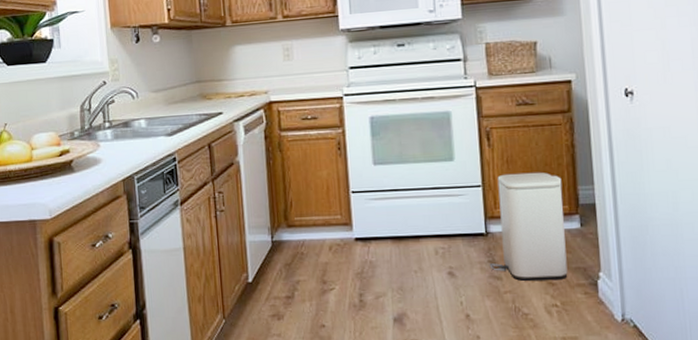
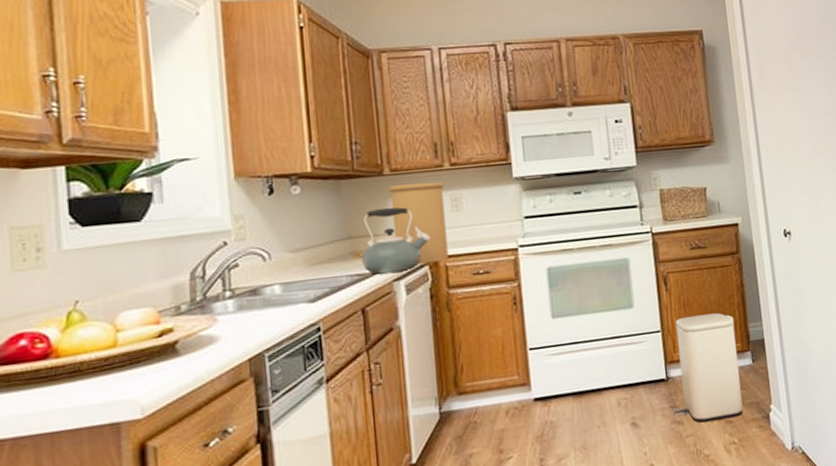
kettle: none [208,55,266,115] -> present [361,207,431,275]
canister: none [230,33,281,108] -> present [388,181,449,265]

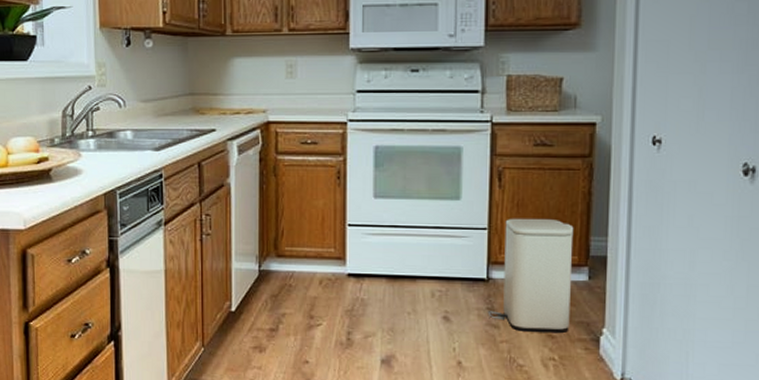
kettle: present [361,207,431,275] -> none [201,69,265,132]
canister: present [388,181,449,265] -> none [229,46,281,128]

